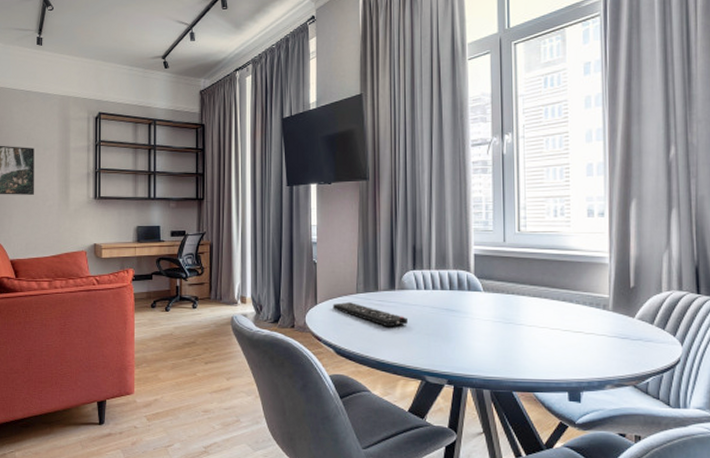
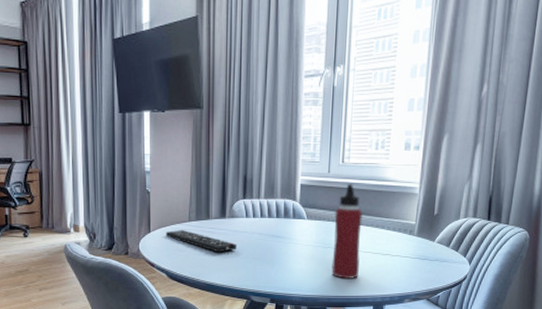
water bottle: none [514,254,547,359] -> present [331,184,364,279]

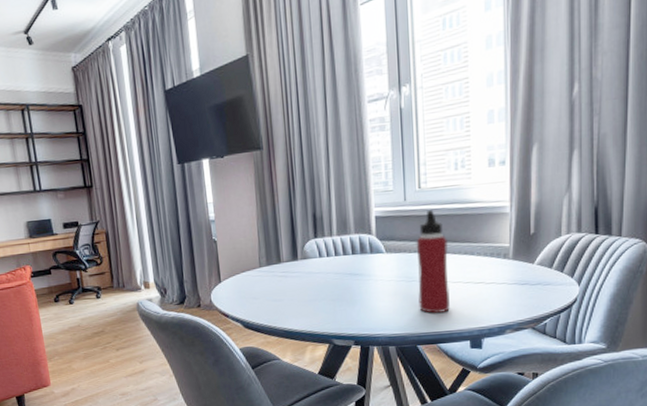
remote control: present [165,230,236,253] -> none [236,276,312,297]

